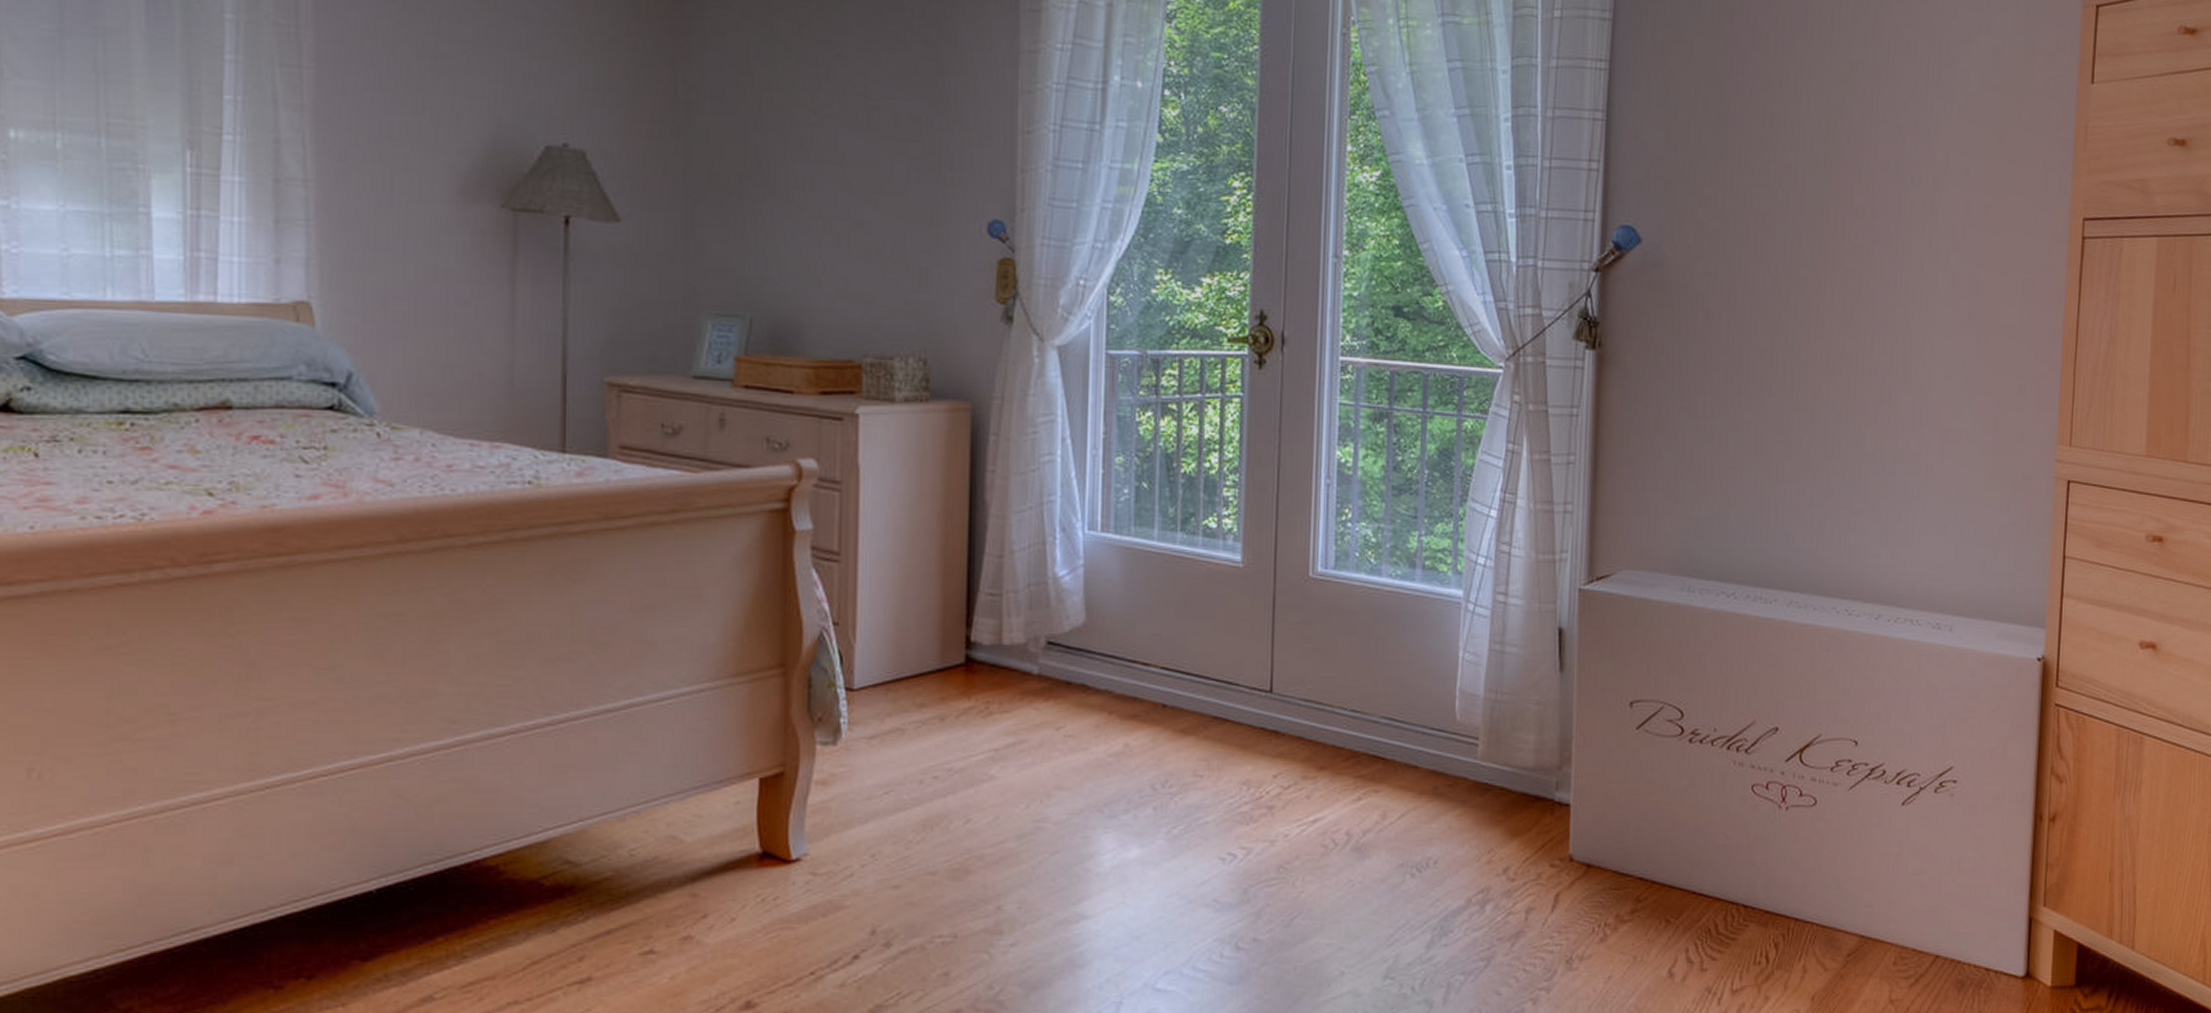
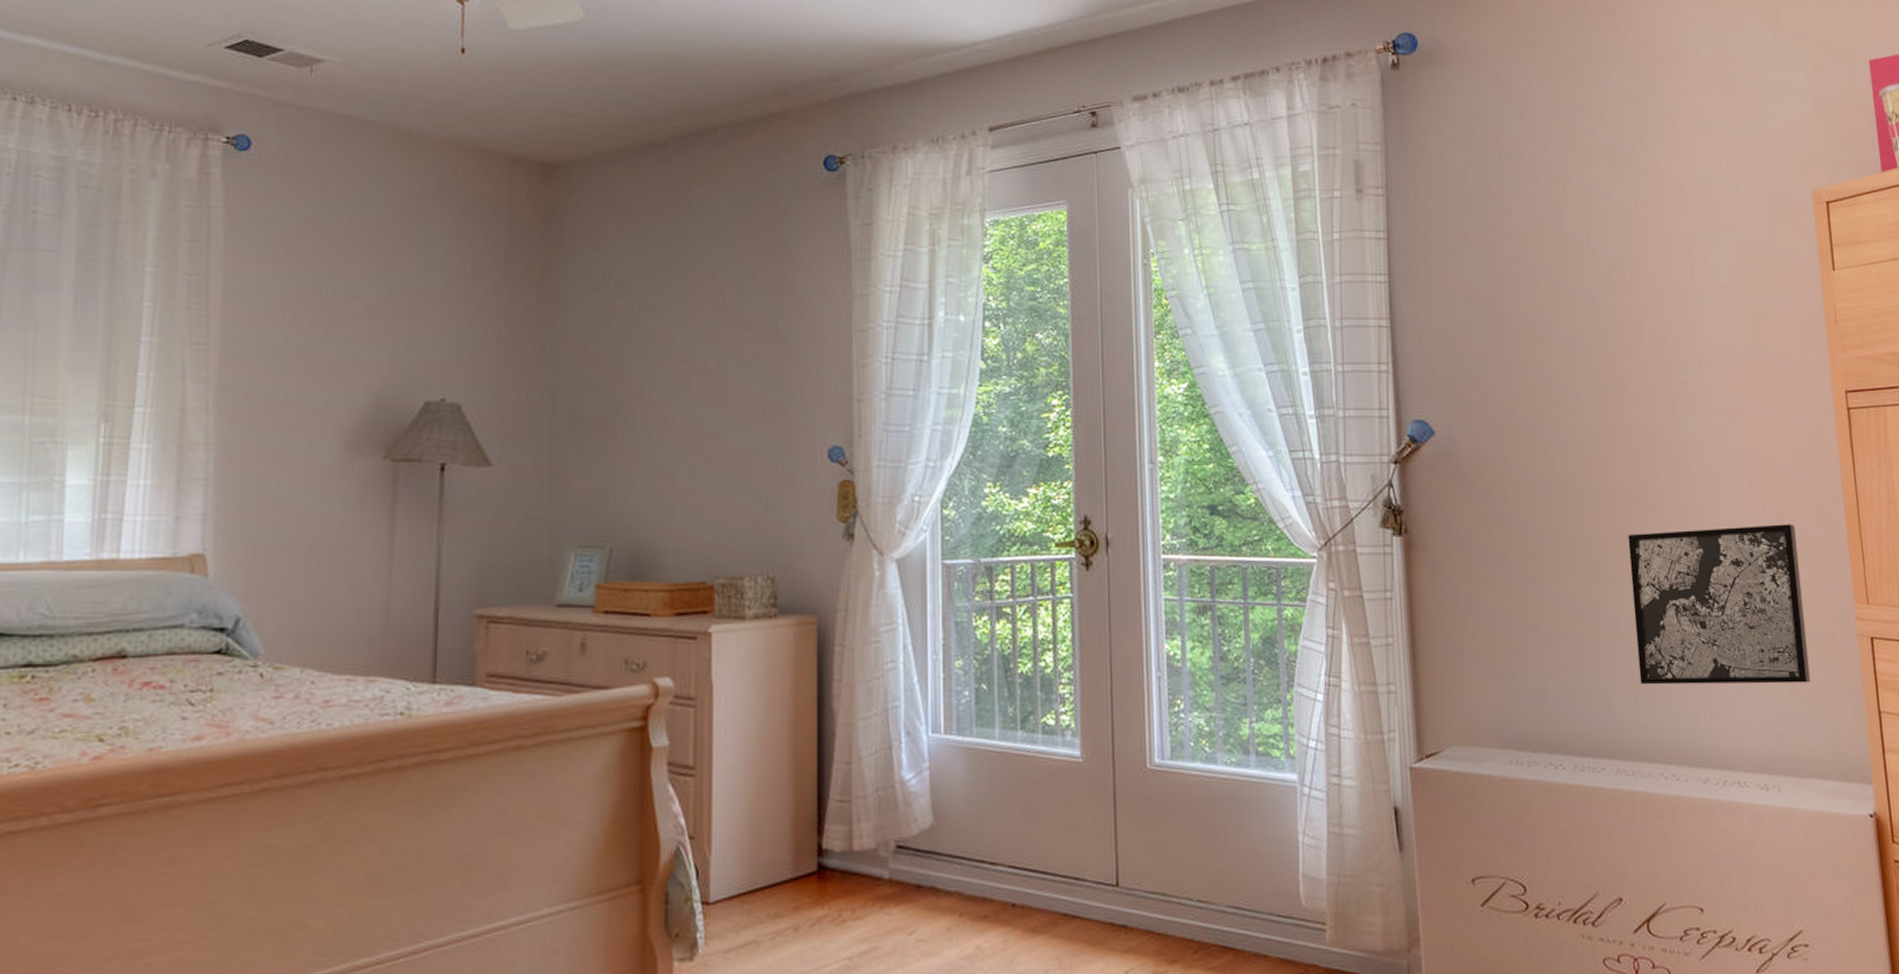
wall art: none [1825,358,2007,524] -> present [1628,524,1811,685]

